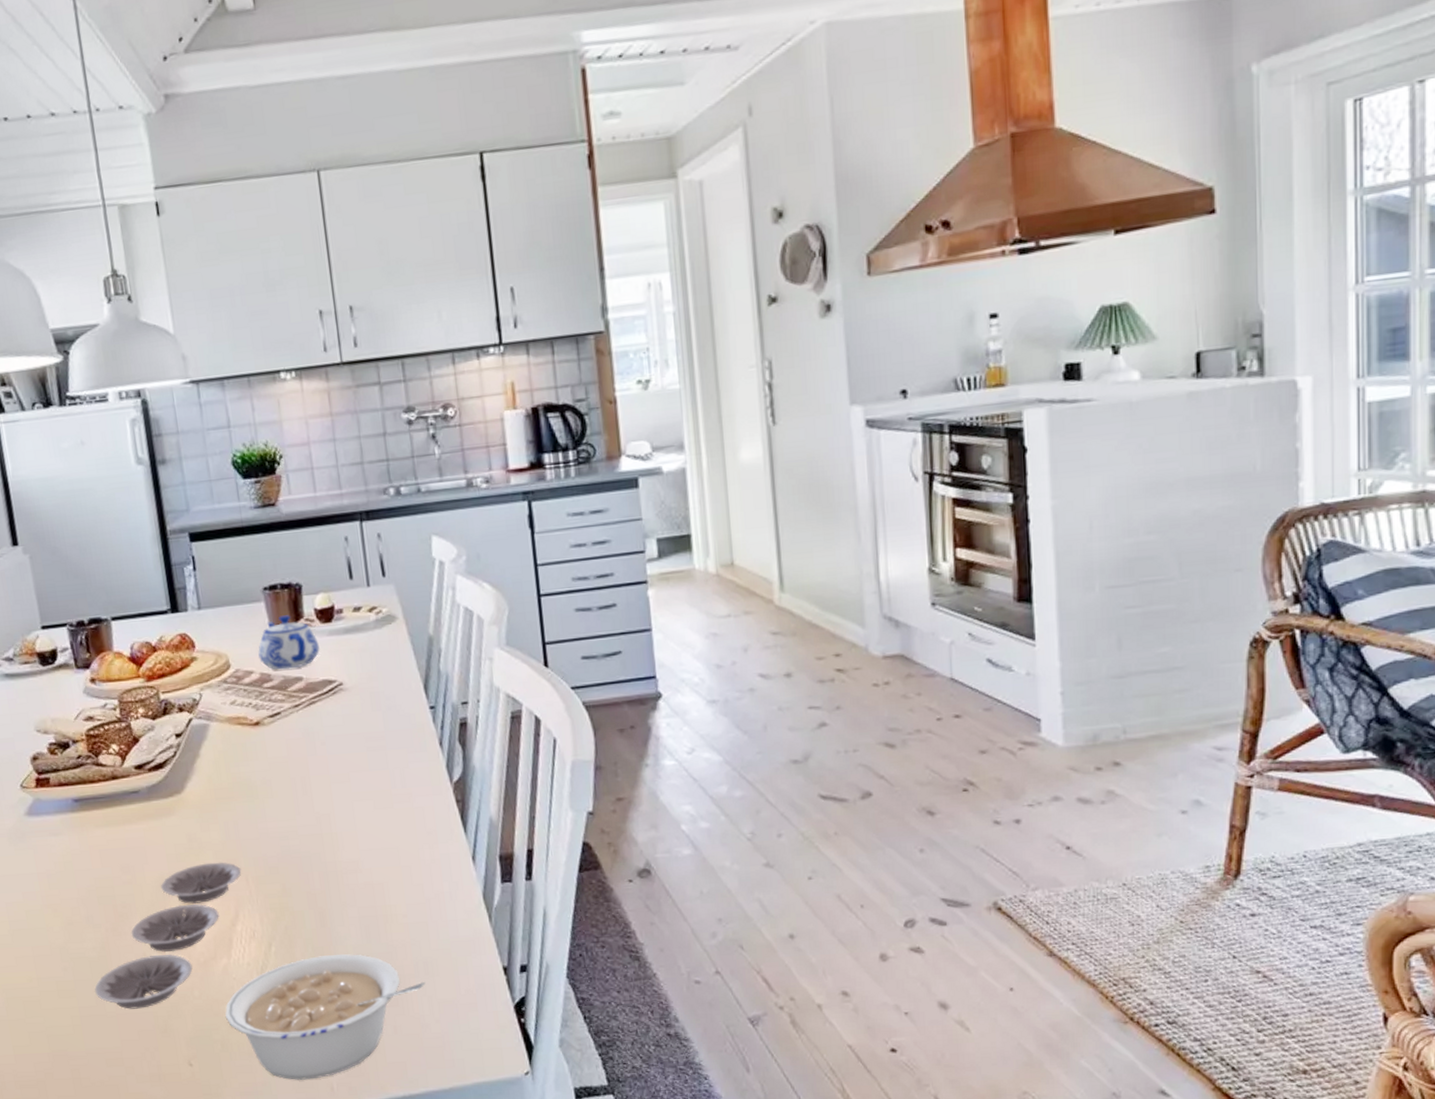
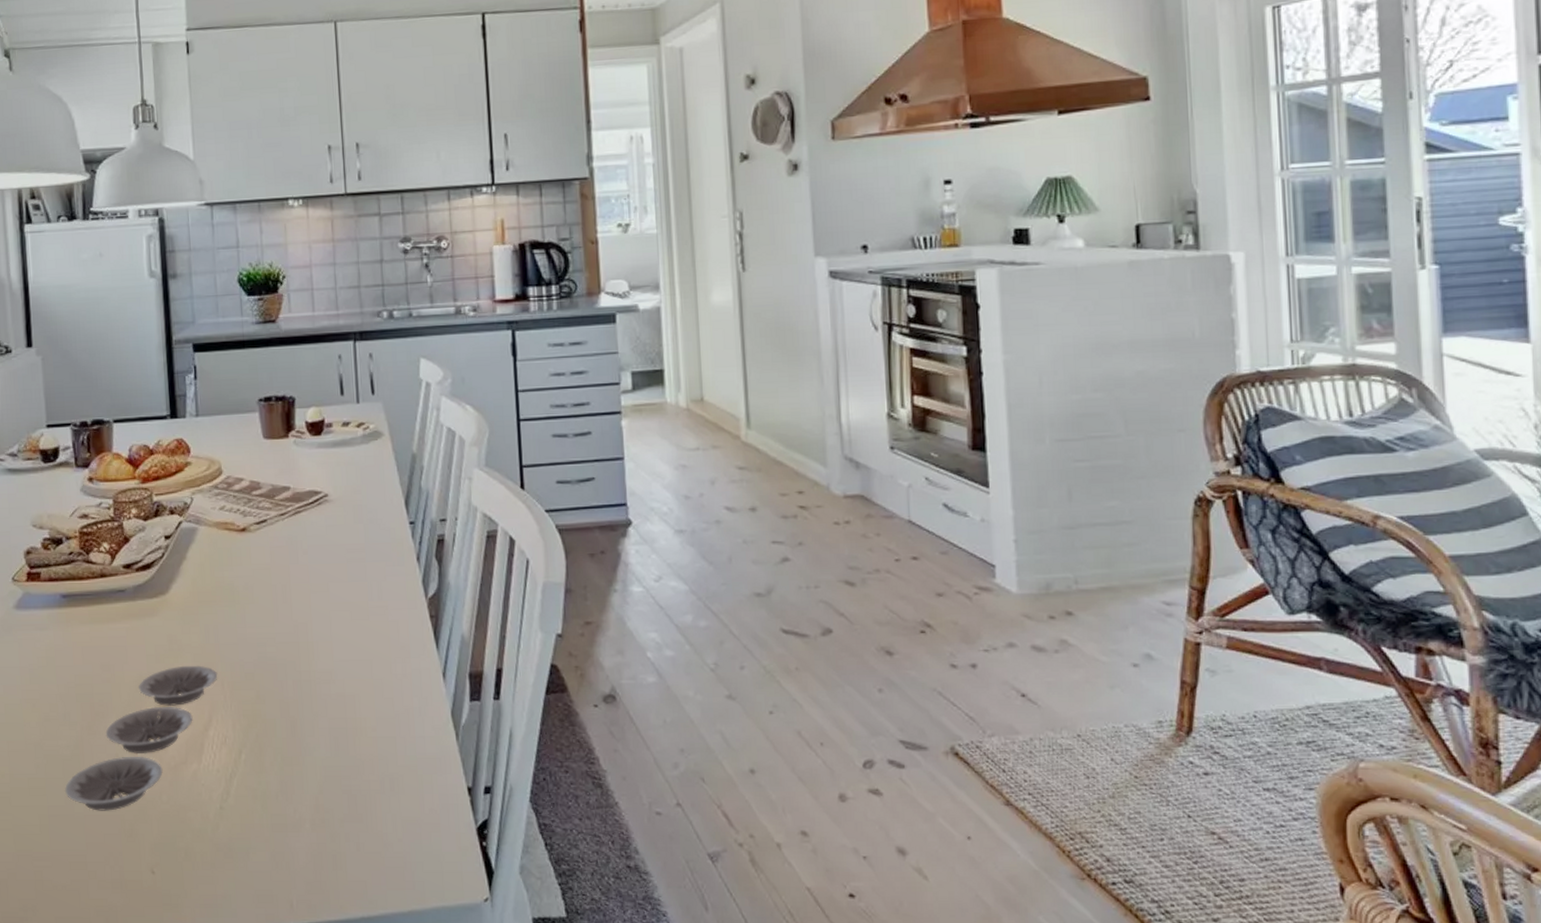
legume: present [225,954,426,1080] -> none [191,766,391,894]
teapot: present [258,615,321,670] -> none [249,426,309,479]

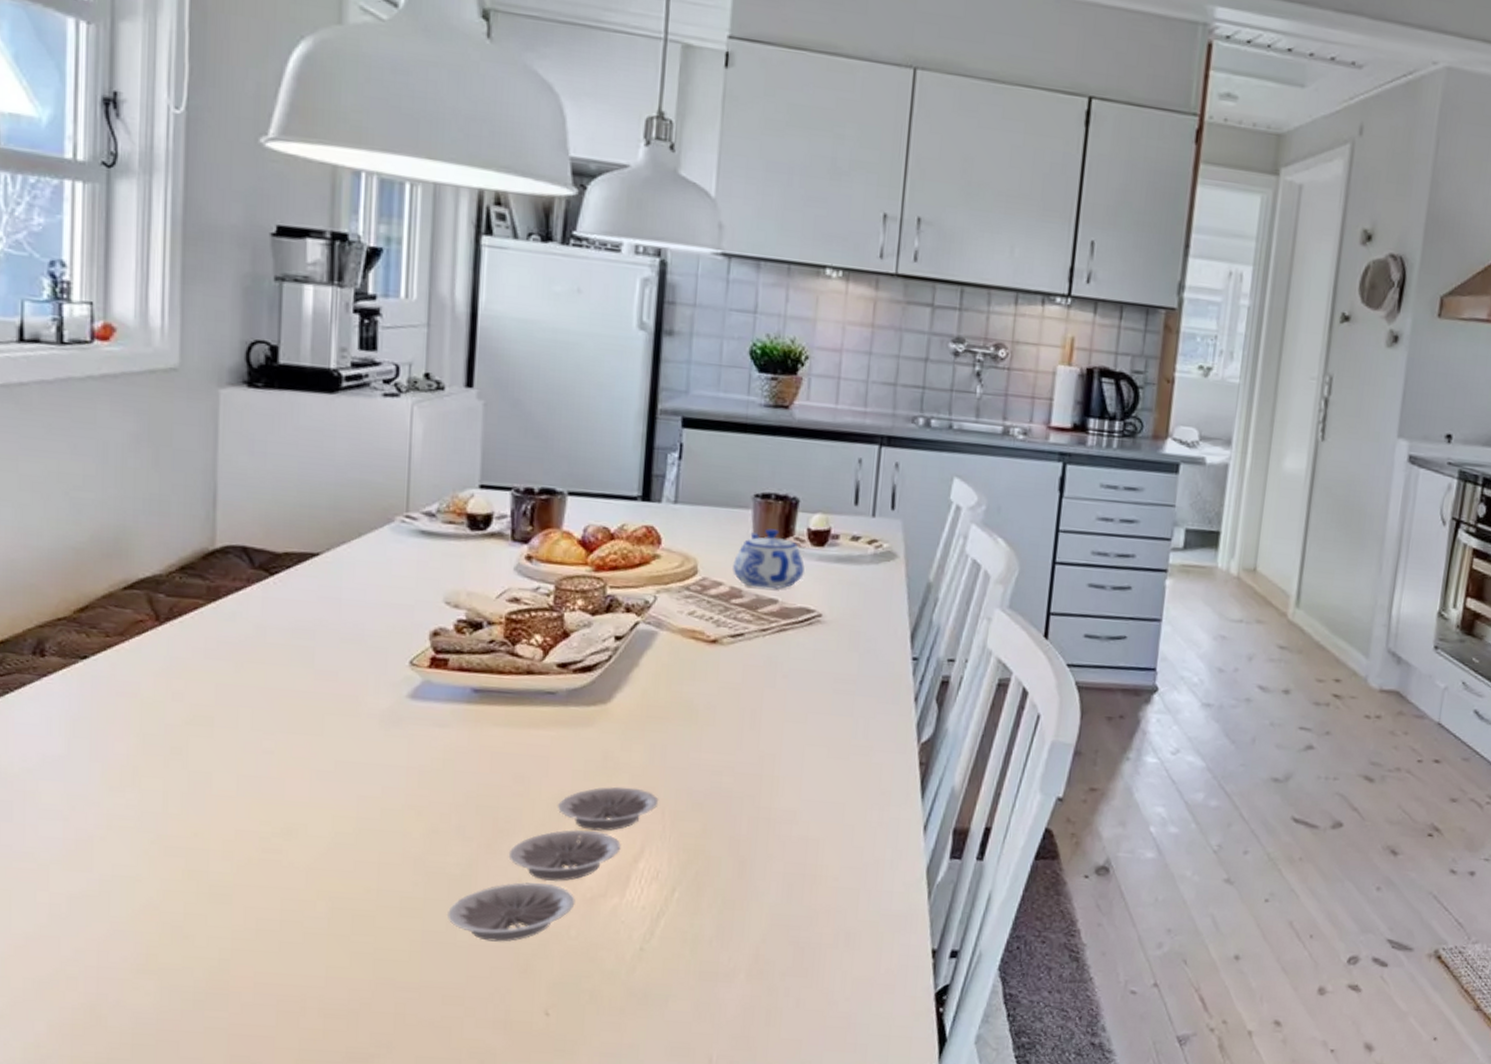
teapot: none [249,426,309,479] -> present [733,528,805,589]

